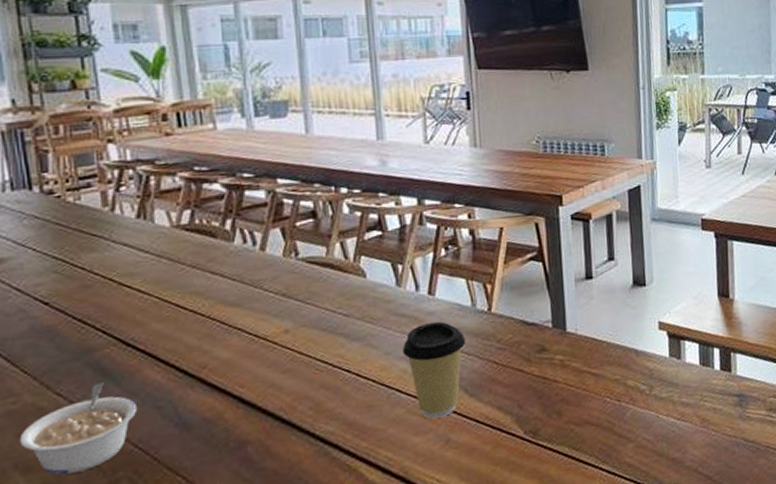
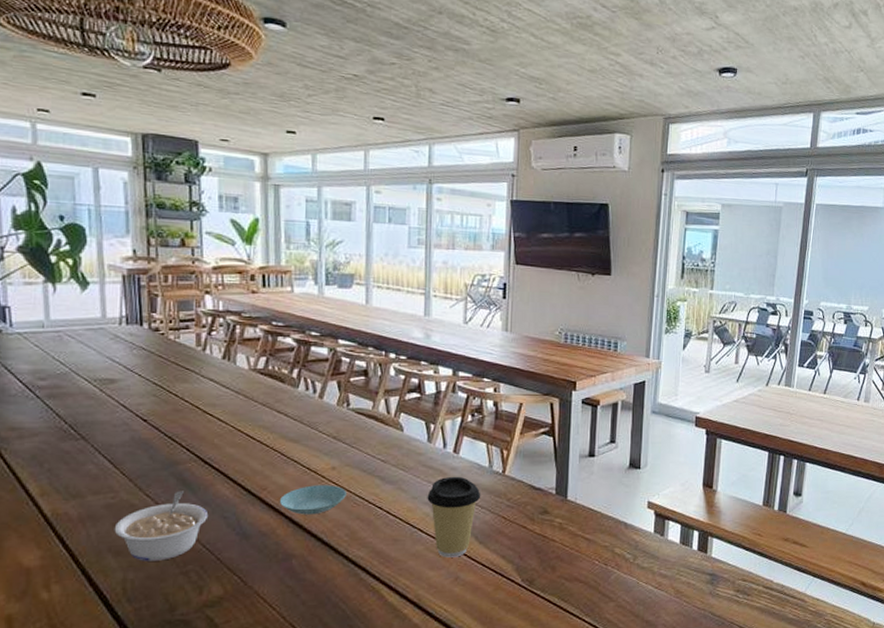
saucer: none [223,351,305,392] -> present [279,485,346,515]

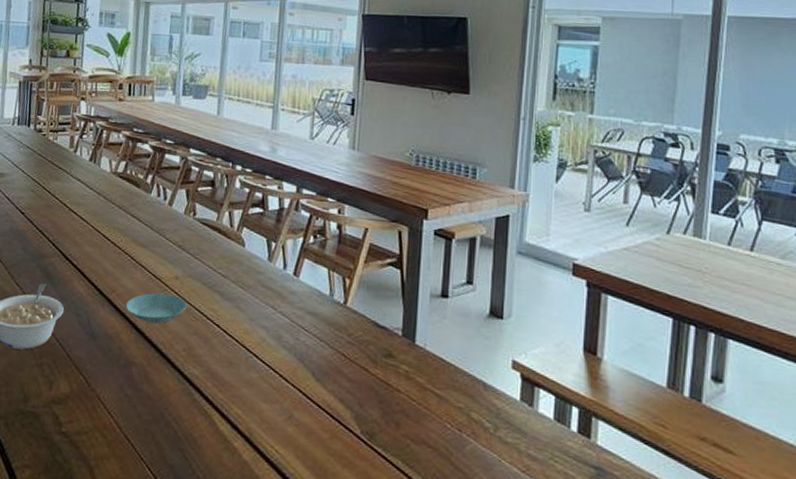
coffee cup: present [427,476,481,558] -> none [264,300,320,393]

